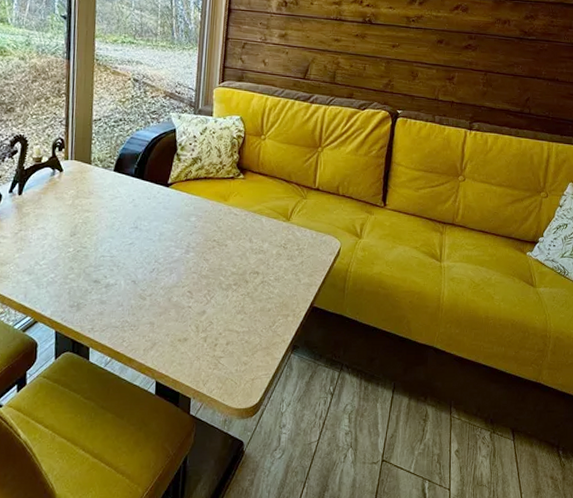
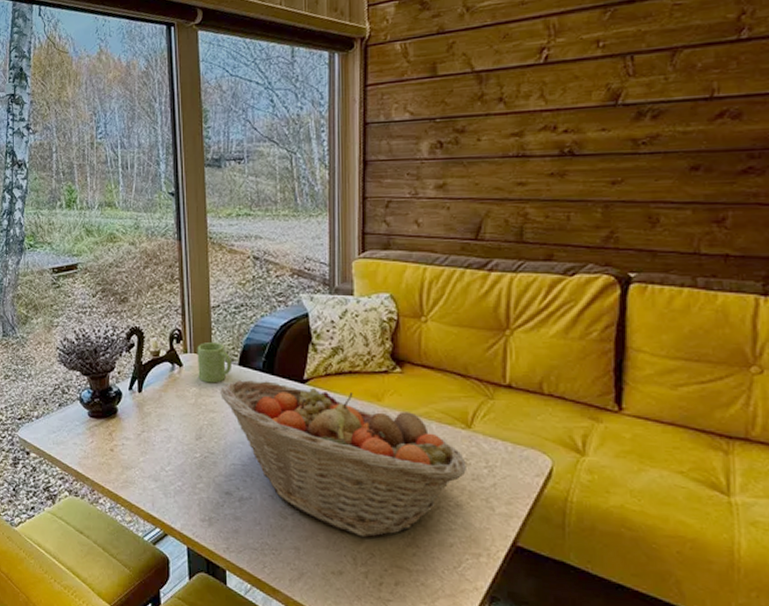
mug: none [77,151,109,187] -> present [197,342,233,383]
fruit basket: none [95,184,284,310] -> present [219,380,466,538]

